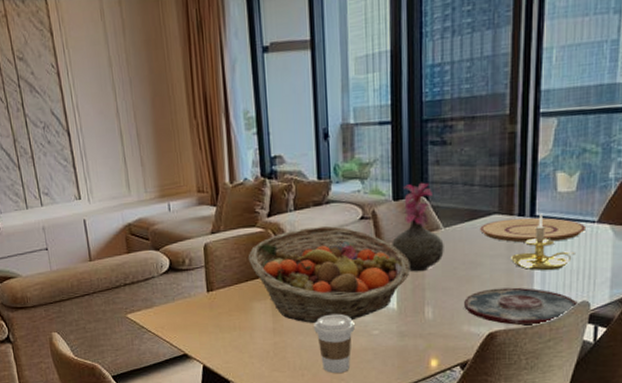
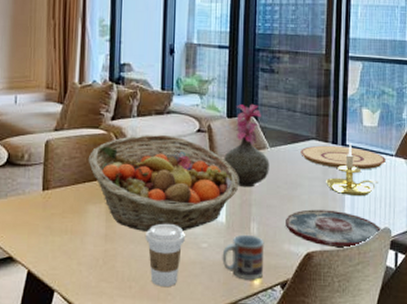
cup: none [395,318,441,363] -> present [222,234,265,280]

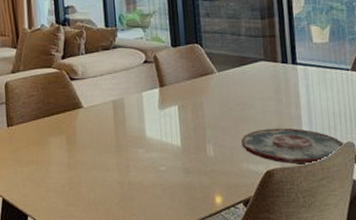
fruit basket: present [88,134,239,232] -> none [44,68,191,158]
coffee cup: present [146,223,185,286] -> none [106,150,143,208]
cup: present [222,234,265,280] -> none [181,156,224,199]
vase: present [224,103,270,188] -> none [173,31,220,112]
plate: present [301,145,386,170] -> none [249,64,341,87]
candle holder: present [326,143,378,197] -> none [279,61,336,113]

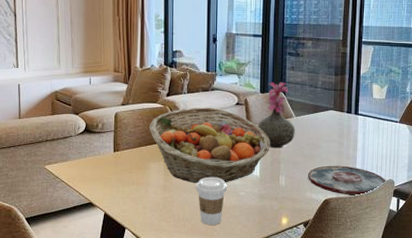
fruit basket: none [44,68,191,158] -> present [149,107,270,183]
coffee cup: none [106,150,143,208] -> present [196,177,227,225]
vase: none [173,31,220,112] -> present [258,81,295,149]

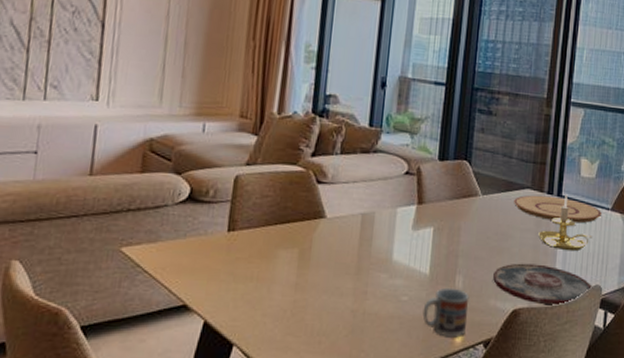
fruit basket: present [149,107,270,183] -> none [282,174,447,283]
coffee cup: present [196,177,227,225] -> none [340,273,384,343]
cup: none [256,185,291,220] -> present [422,287,470,338]
vase: present [258,81,295,149] -> none [432,146,481,237]
plate: none [321,114,391,134] -> present [514,195,601,224]
candle holder: none [341,113,385,155] -> present [538,194,592,252]

